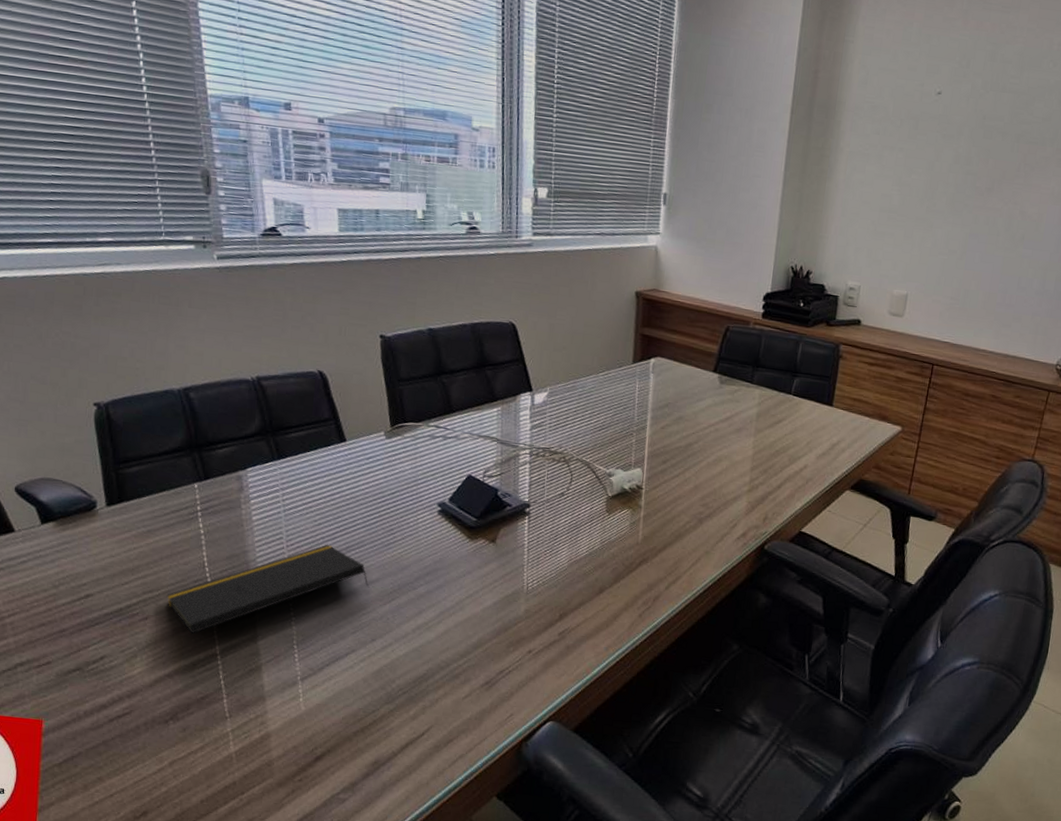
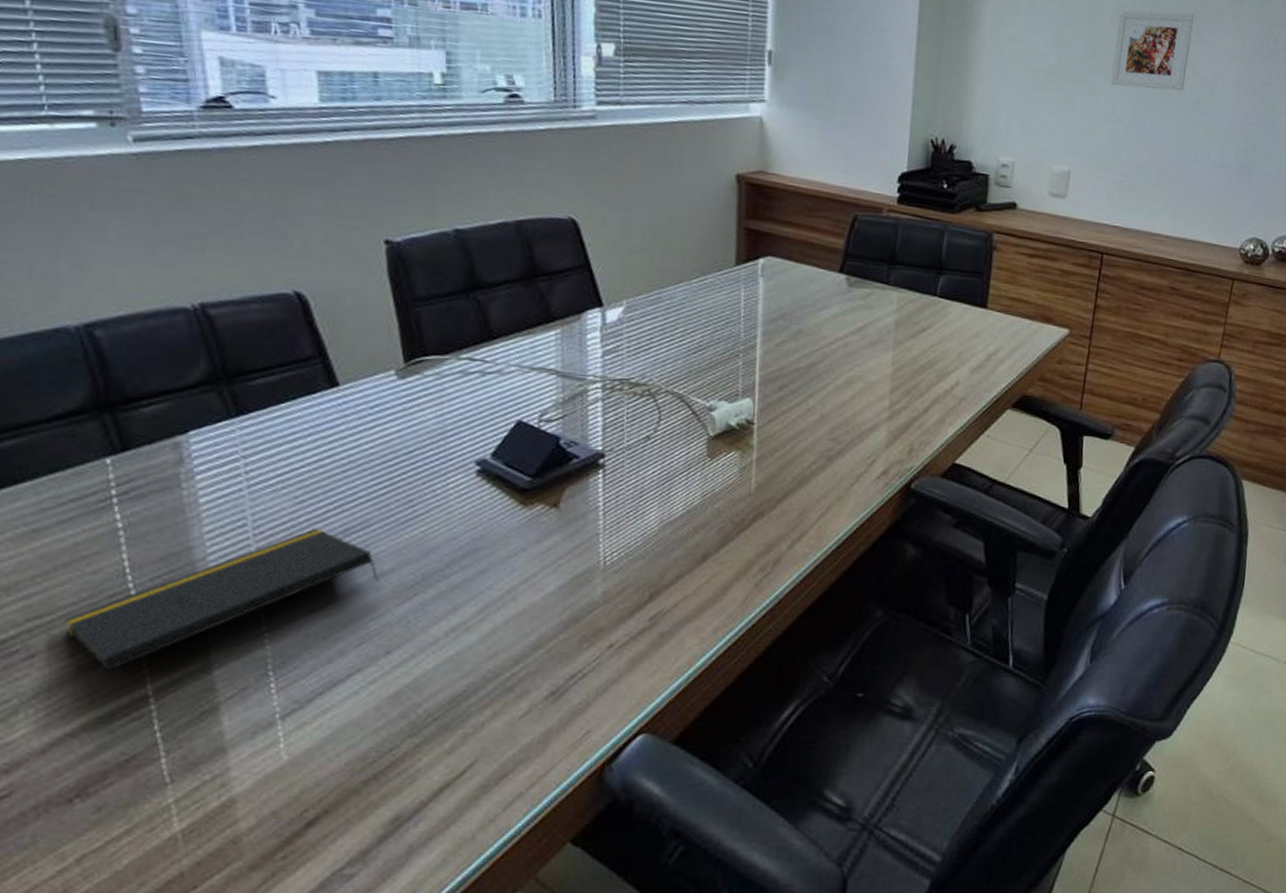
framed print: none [945,159,1024,228] -> present [1110,10,1195,91]

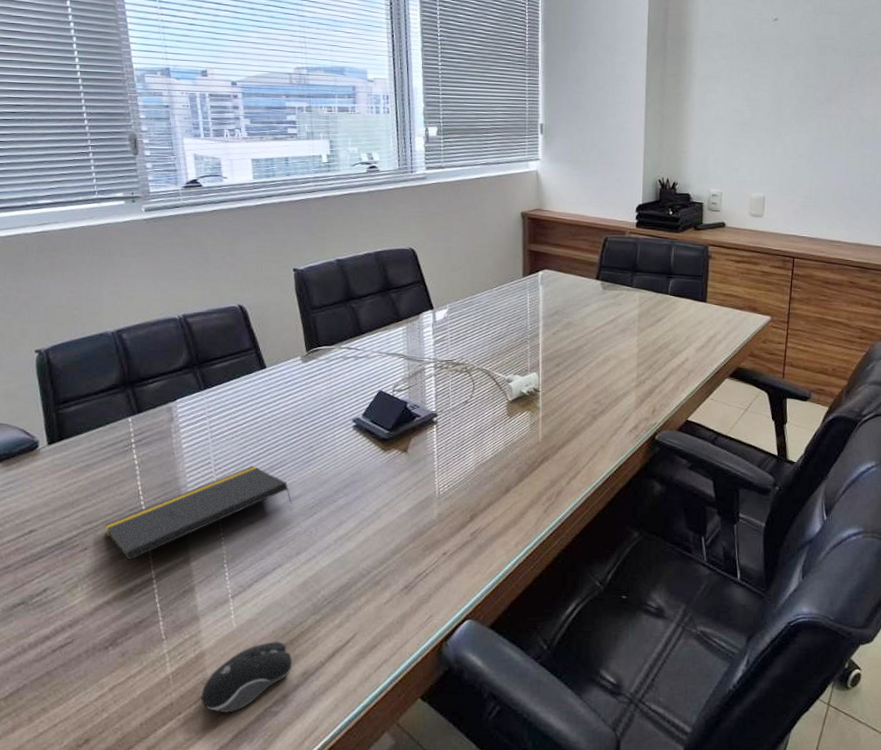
computer mouse: none [229,777,377,882] -> present [201,641,292,713]
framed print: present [1110,10,1195,91] -> none [792,72,856,131]

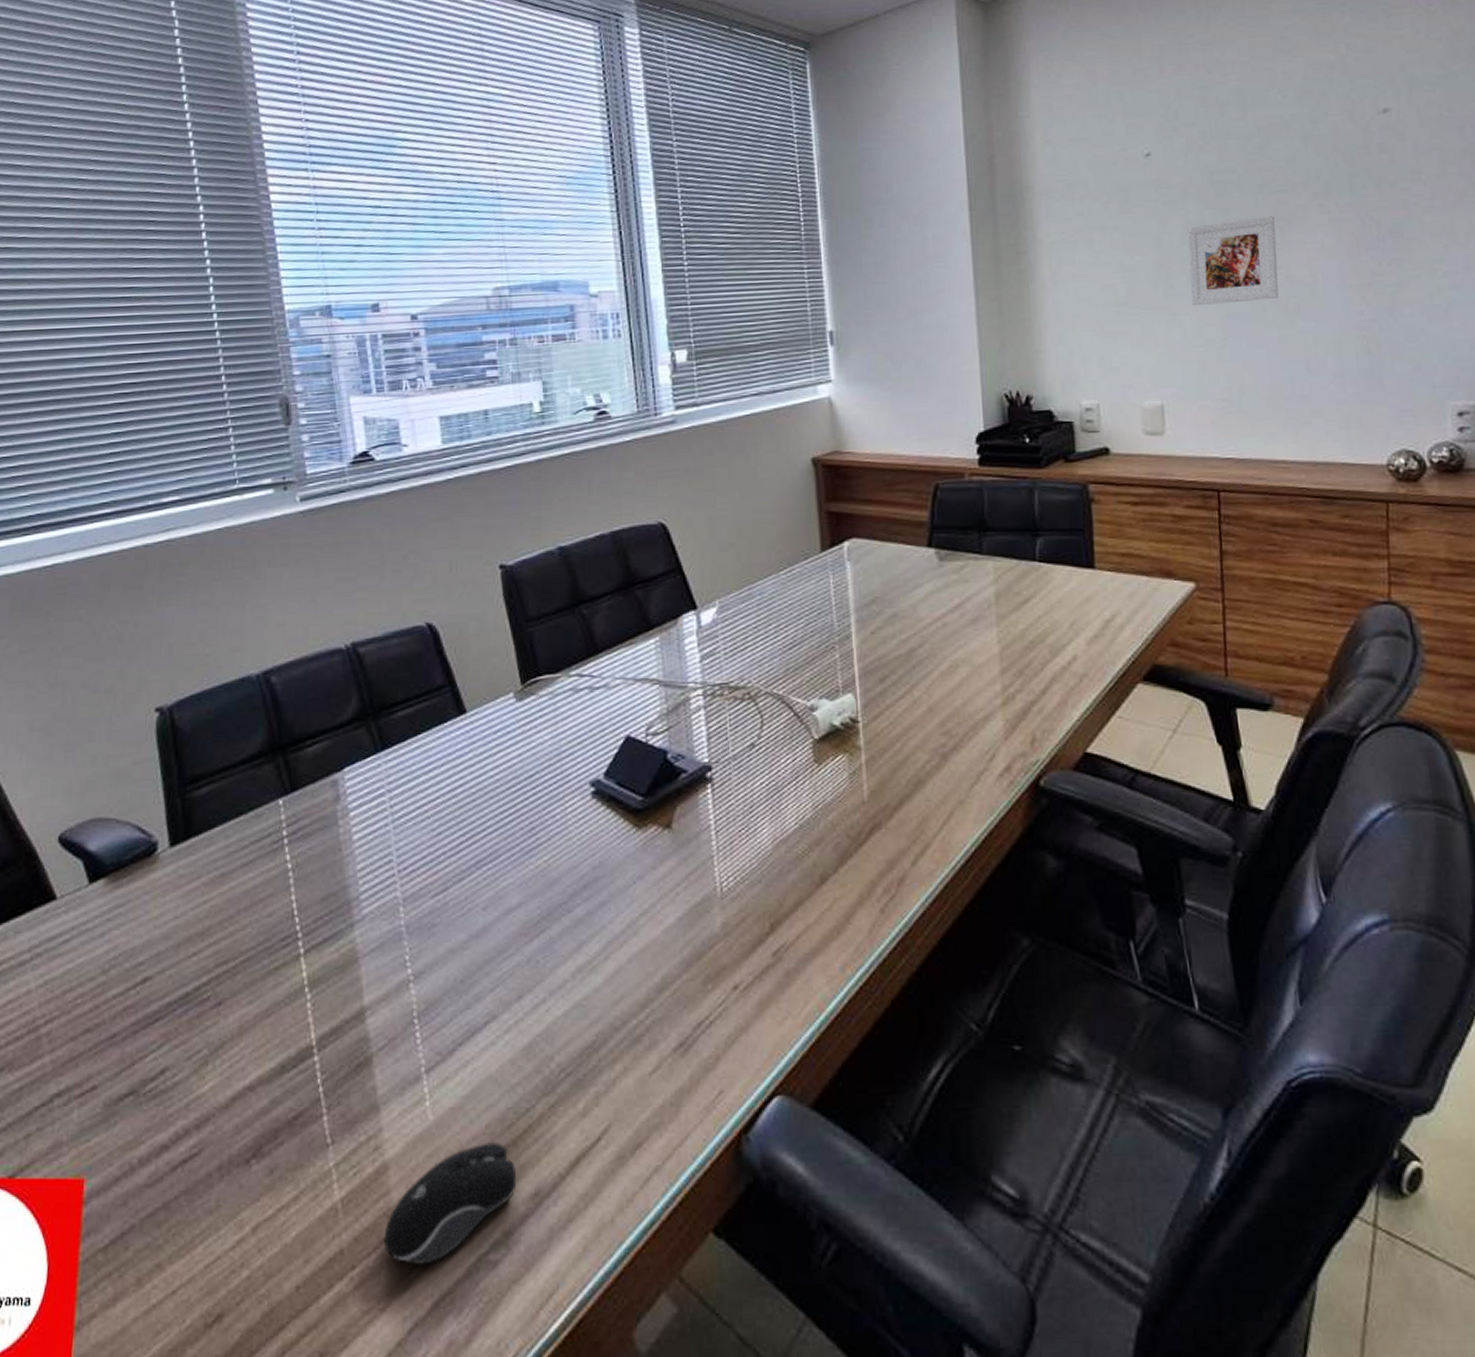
notepad: present [104,465,293,561] -> none [245,861,510,1019]
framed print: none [792,72,856,131] -> present [1188,216,1279,305]

